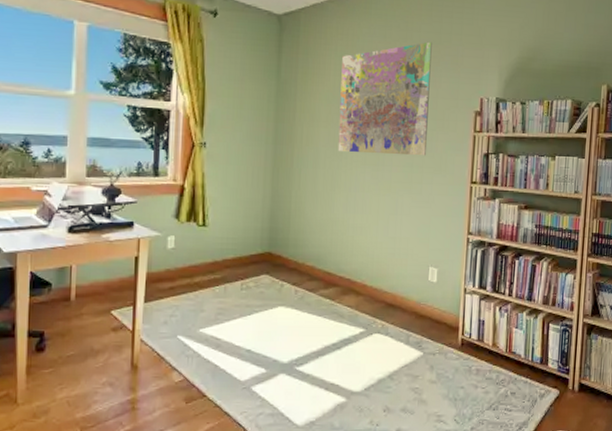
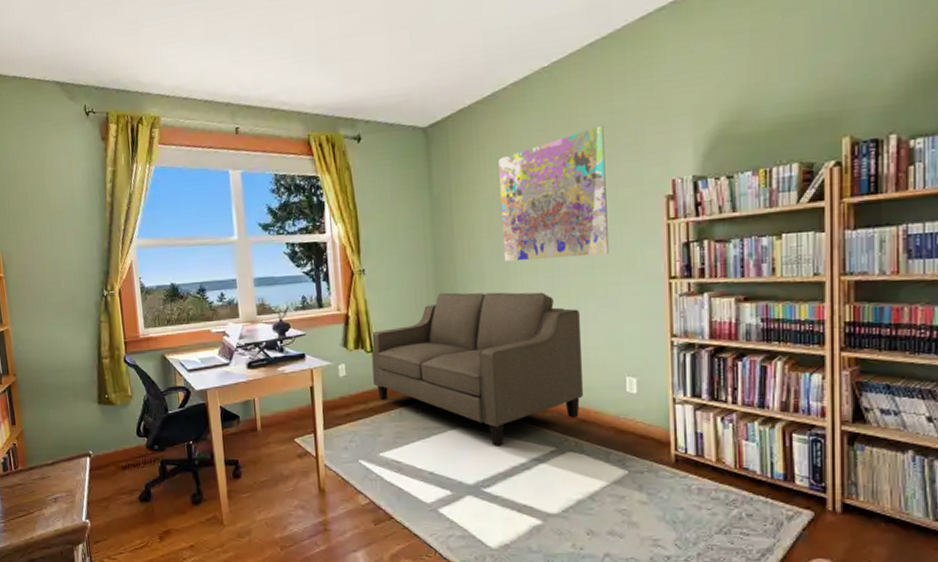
sofa: none [202,174,398,326] -> present [370,292,584,446]

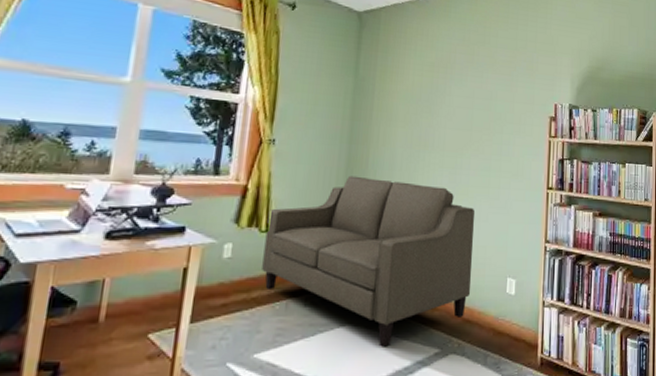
map: present [499,125,609,261] -> none [415,47,509,160]

